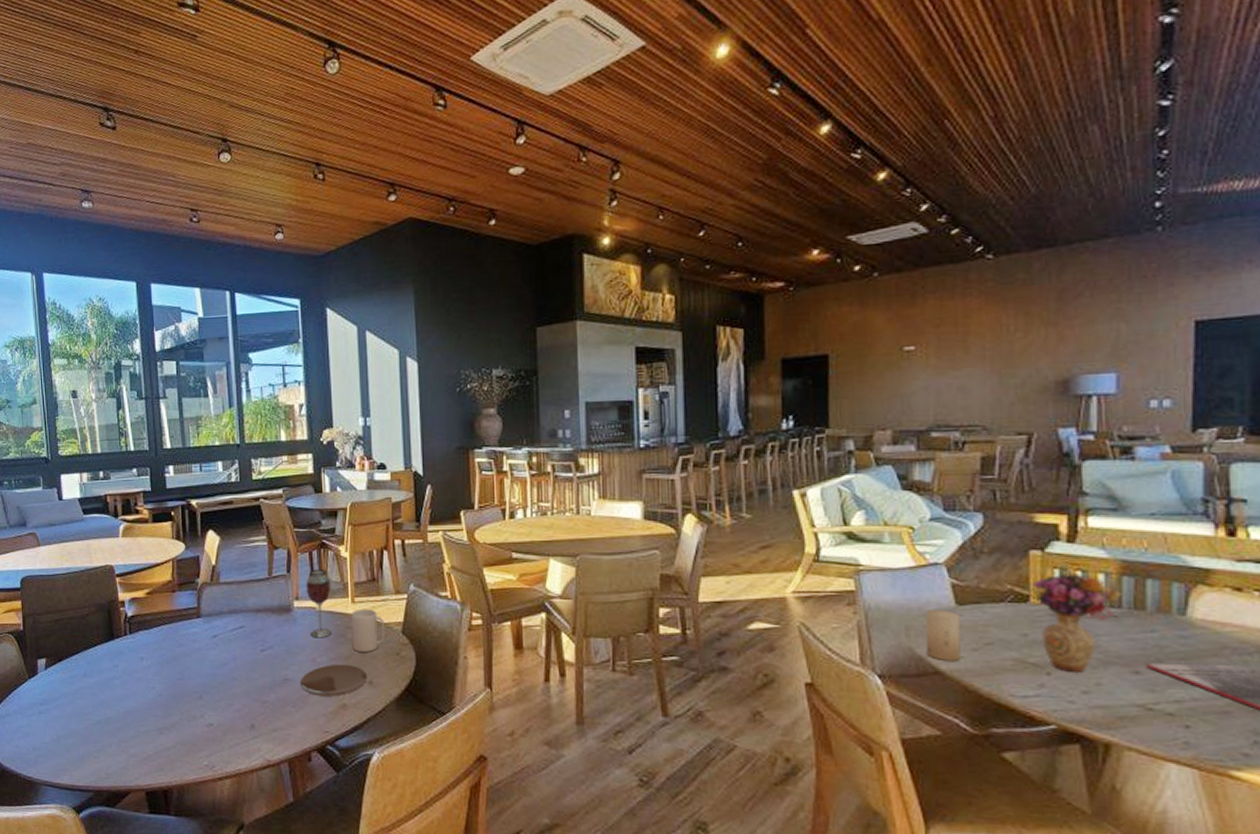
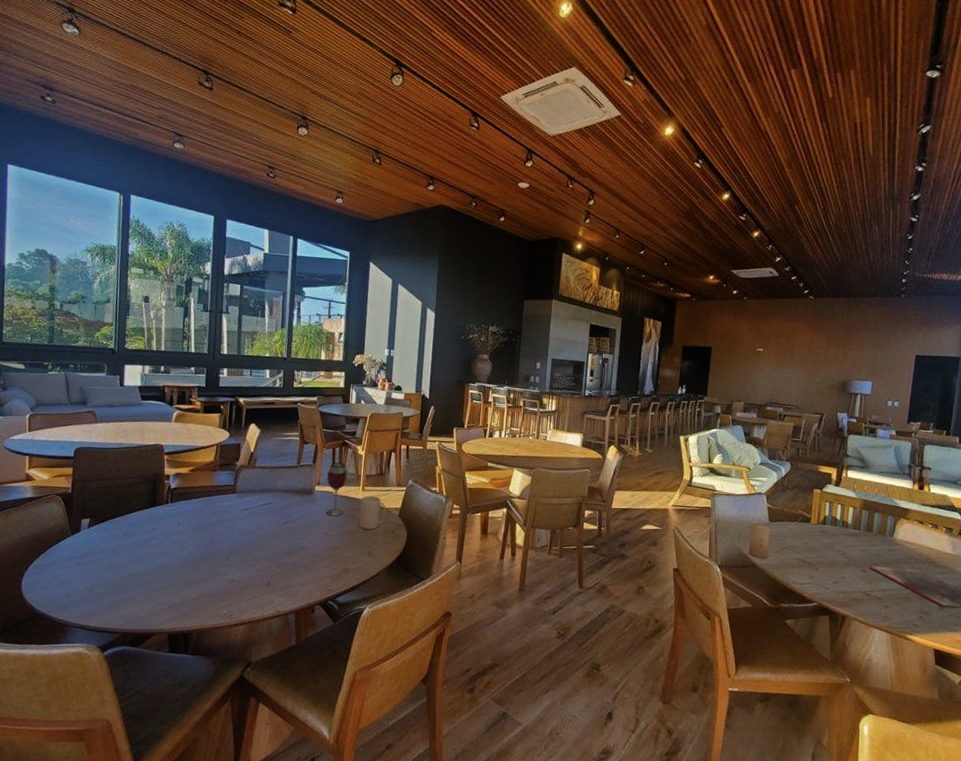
plate: present [300,664,368,697] -> none [312,537,368,563]
flower arrangement: present [1029,565,1121,672] -> none [811,500,861,569]

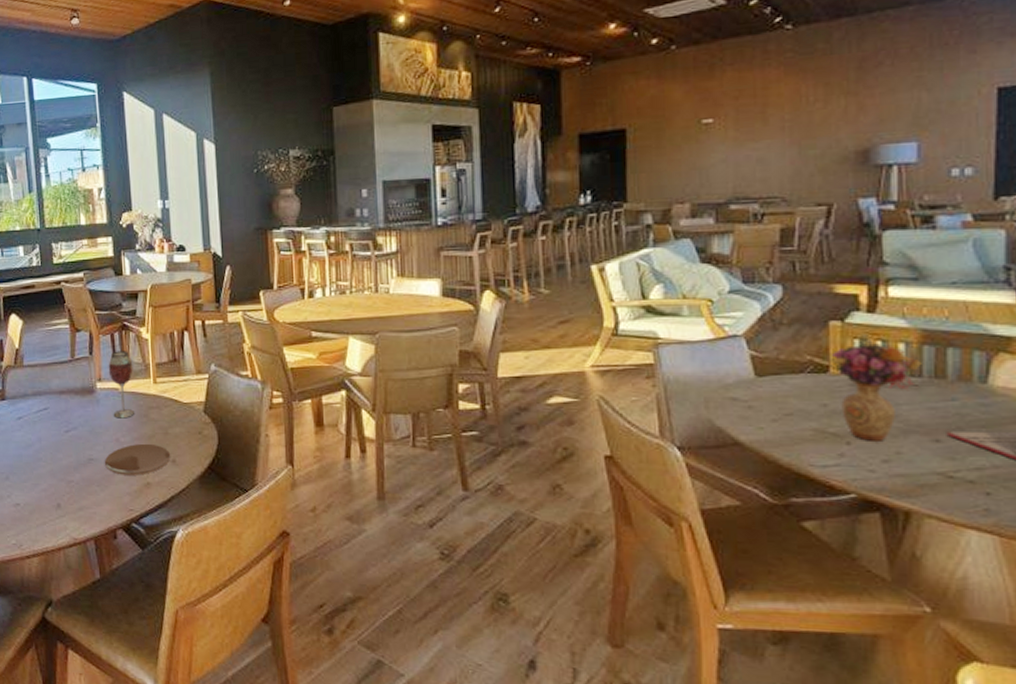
plate: none [312,537,368,563] -> present [104,443,171,476]
mug: present [358,496,387,530] -> none [153,389,188,433]
candle: present [749,523,770,558] -> none [725,380,760,432]
flower arrangement: none [811,500,861,569] -> present [829,335,922,441]

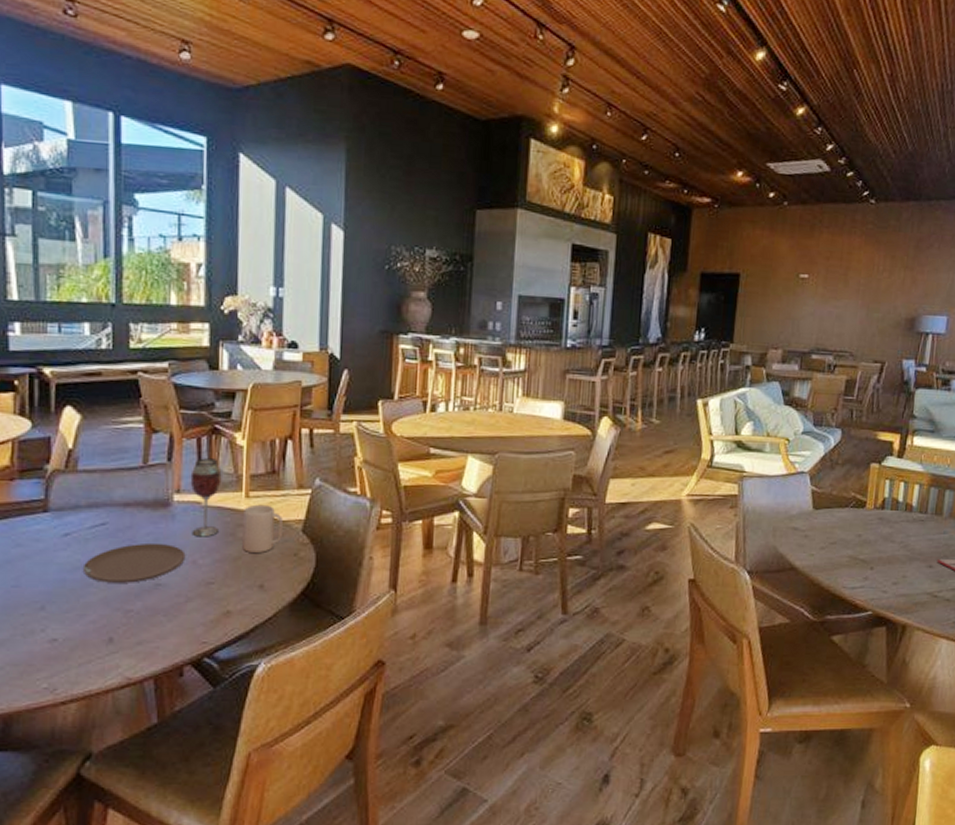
plate: none [33,425,110,458] -> present [82,544,186,583]
plate: present [104,443,171,476] -> none [175,566,259,603]
mug: none [153,389,188,433] -> present [242,504,284,554]
flower arrangement: present [829,335,922,441] -> none [866,477,928,567]

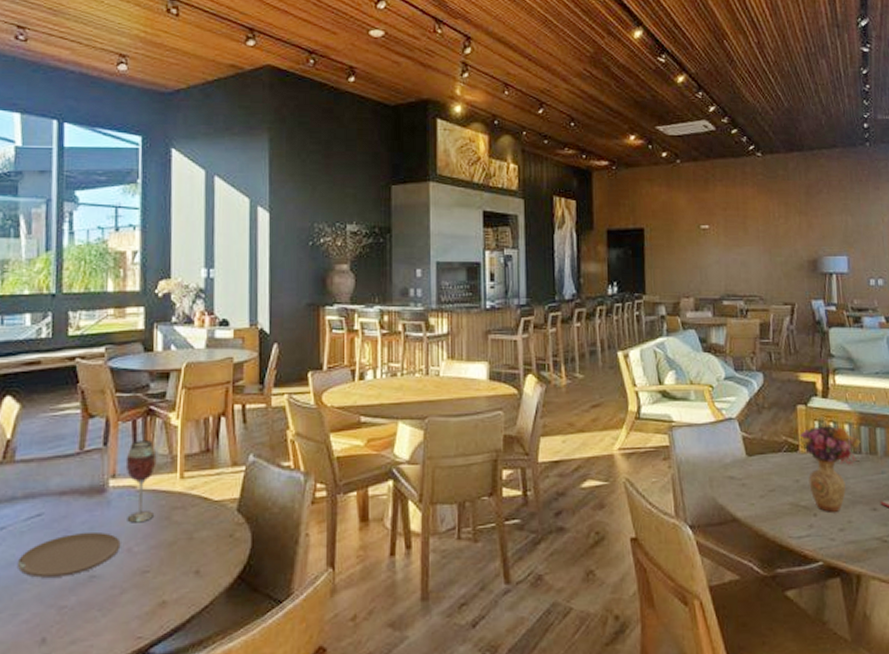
mug: present [242,504,284,554] -> none [177,484,219,538]
flower arrangement: none [866,477,928,567] -> present [798,417,861,512]

